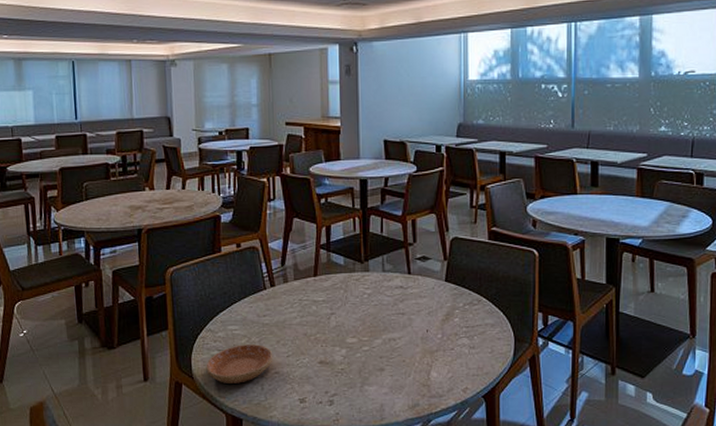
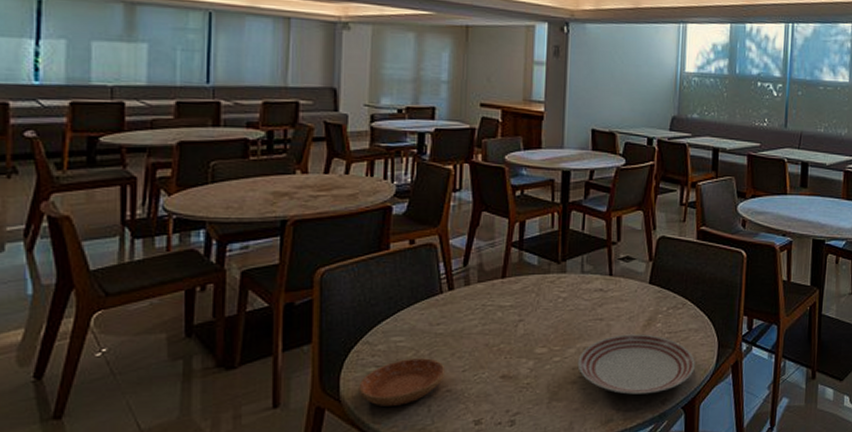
dinner plate: none [384,327,493,383] -> present [577,334,695,395]

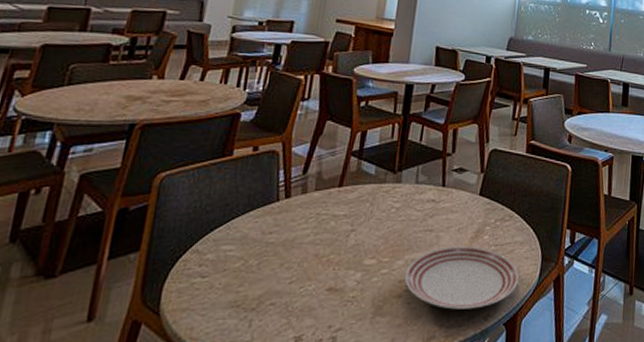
saucer: present [358,358,446,406] -> none [179,269,273,321]

